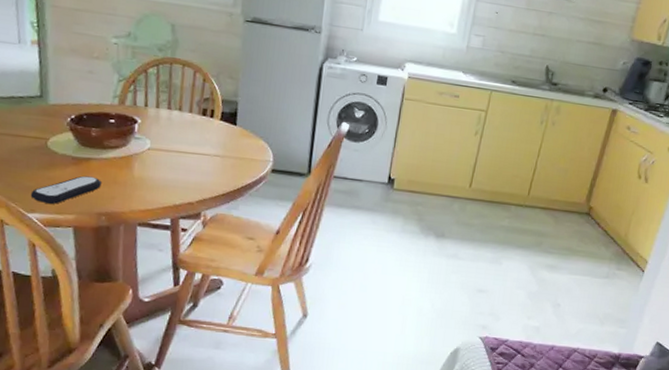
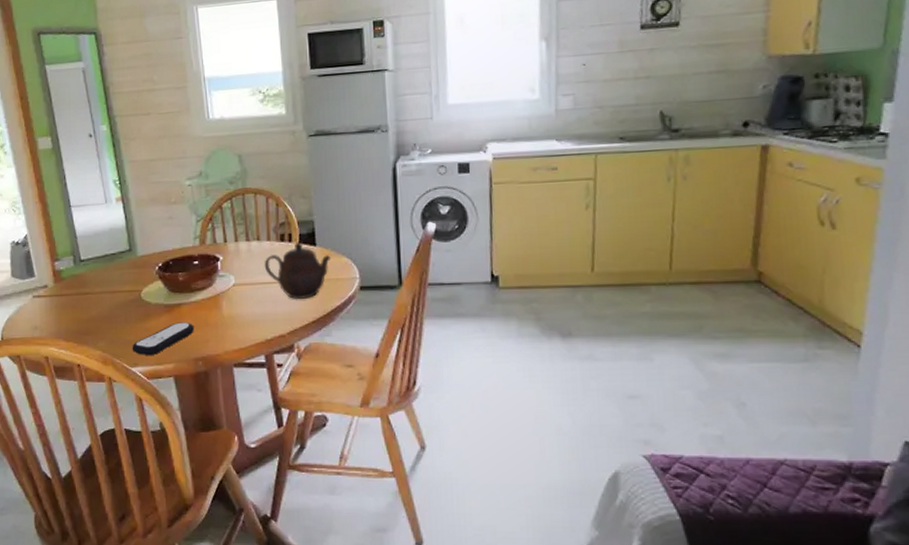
teapot: none [182,118,249,173] -> present [264,241,332,299]

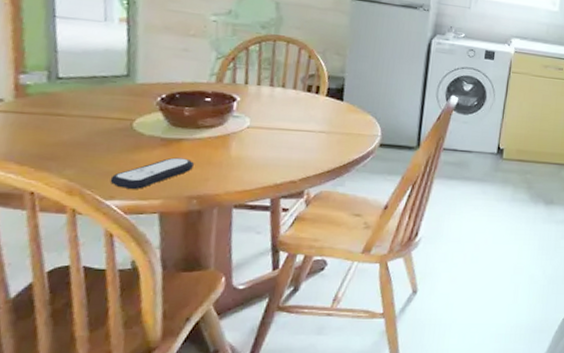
teapot: present [264,241,332,299] -> none [285,94,357,149]

